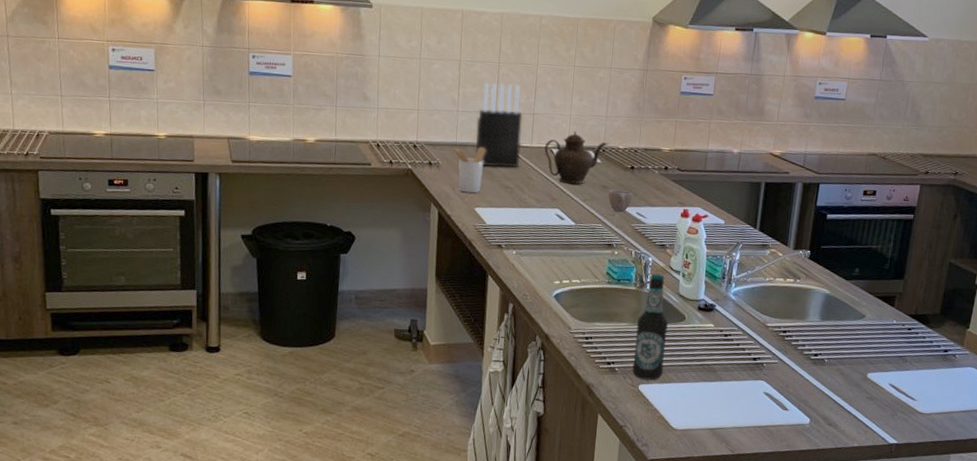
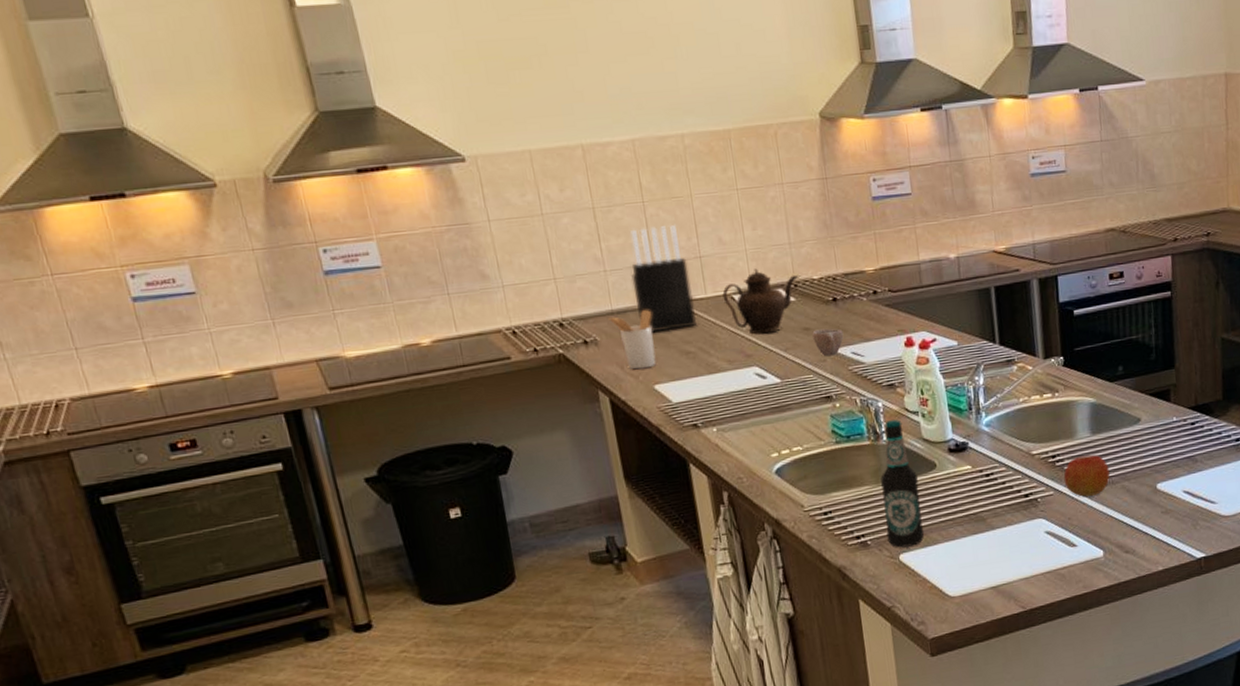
apple: none [789,336,830,371] -> present [1063,454,1110,497]

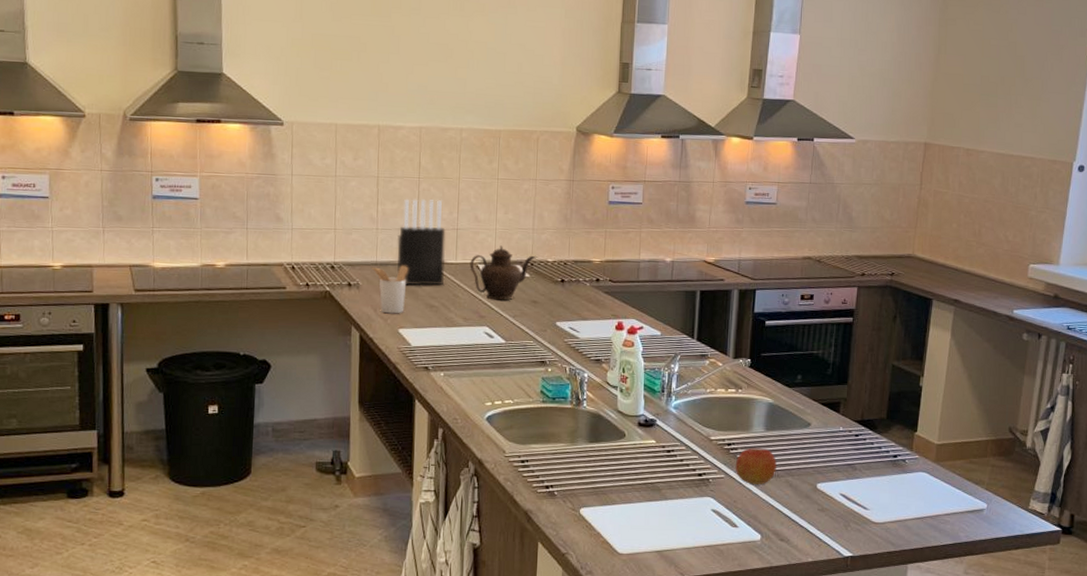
cup: present [812,328,844,357] -> none [539,303,565,328]
bottle: present [880,419,925,548] -> none [572,390,608,503]

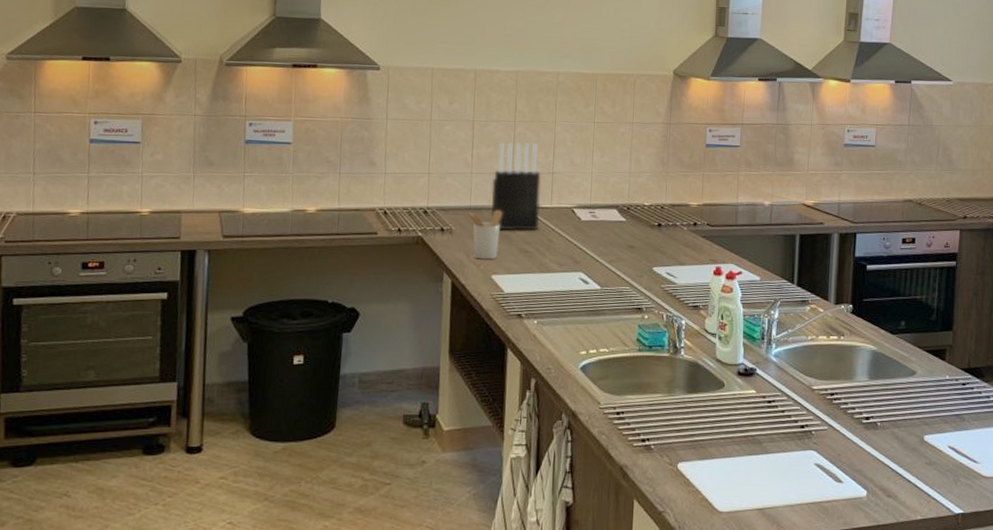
teapot: present [470,245,537,301] -> none [565,189,634,245]
apple: present [735,447,777,484] -> none [838,397,881,437]

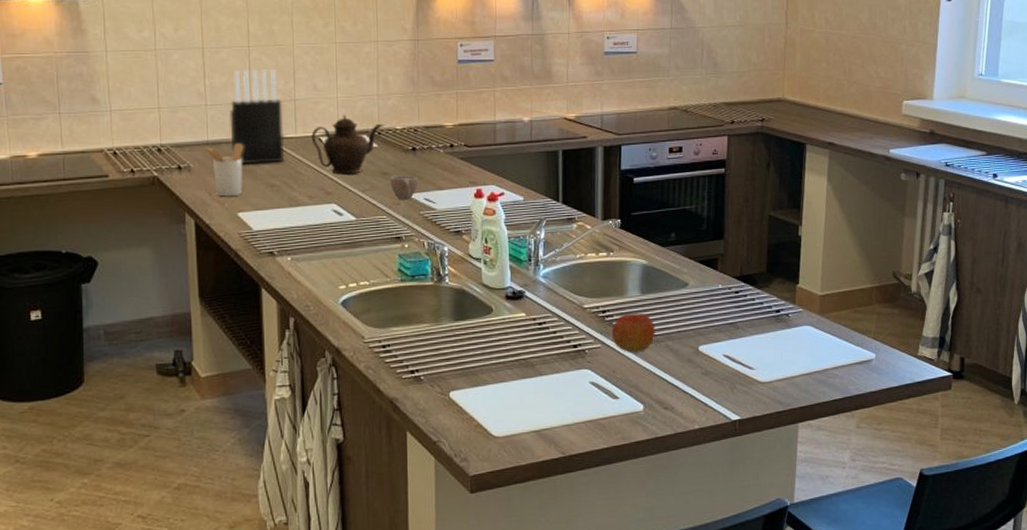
teapot: none [565,189,634,245] -> present [311,115,385,175]
cup: none [635,248,662,273] -> present [390,174,419,200]
apple: none [838,397,881,437] -> present [611,313,655,352]

